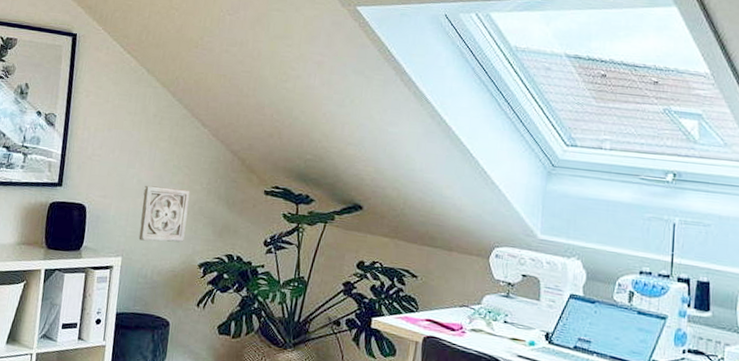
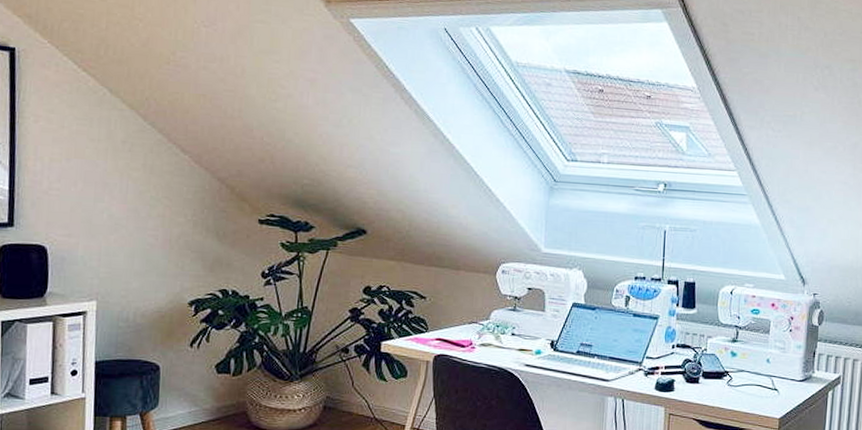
wall ornament: present [138,185,191,243] -> none [115,220,173,282]

